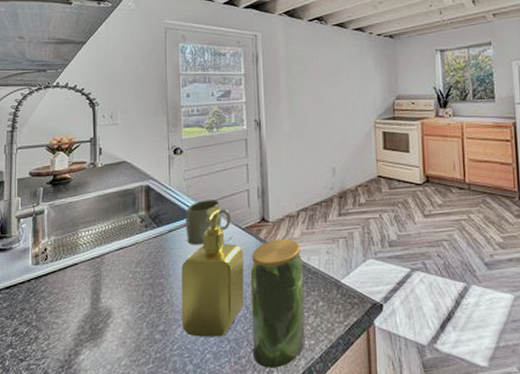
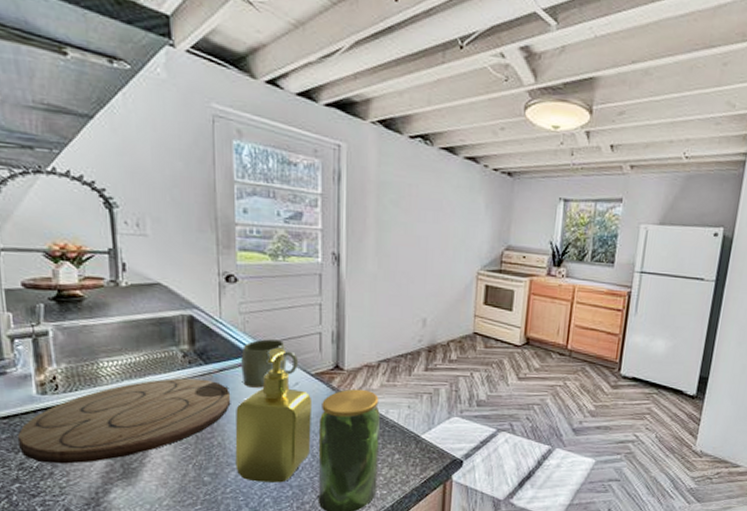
cutting board: none [15,240,178,328] -> present [18,378,231,464]

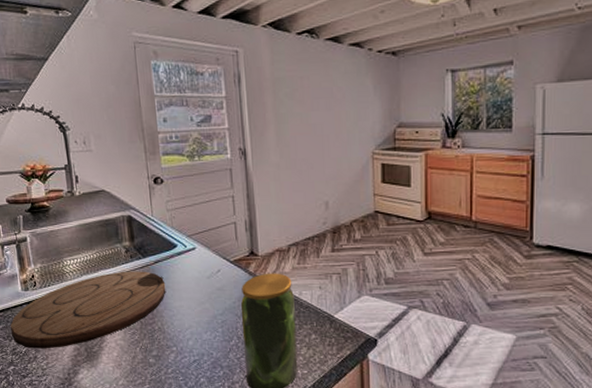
soap dispenser: present [235,347,313,483] -> none [170,238,236,363]
mug: present [241,339,298,388] -> none [171,232,218,276]

